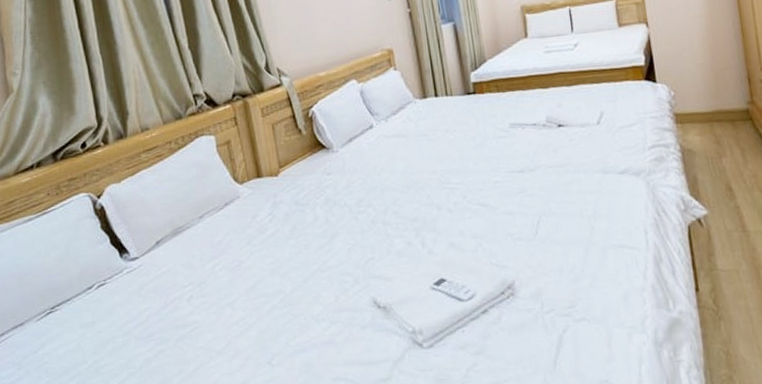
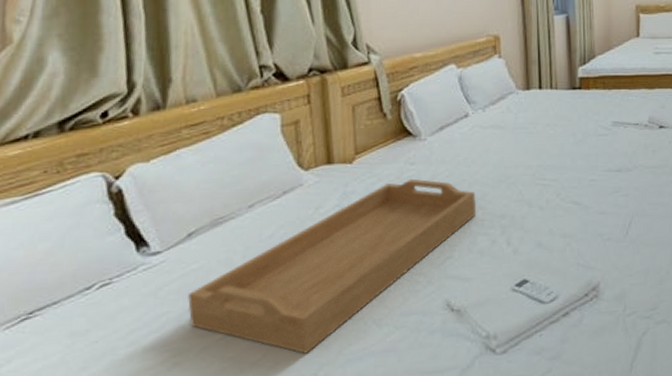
serving tray: none [163,187,391,345] -> present [188,178,477,354]

